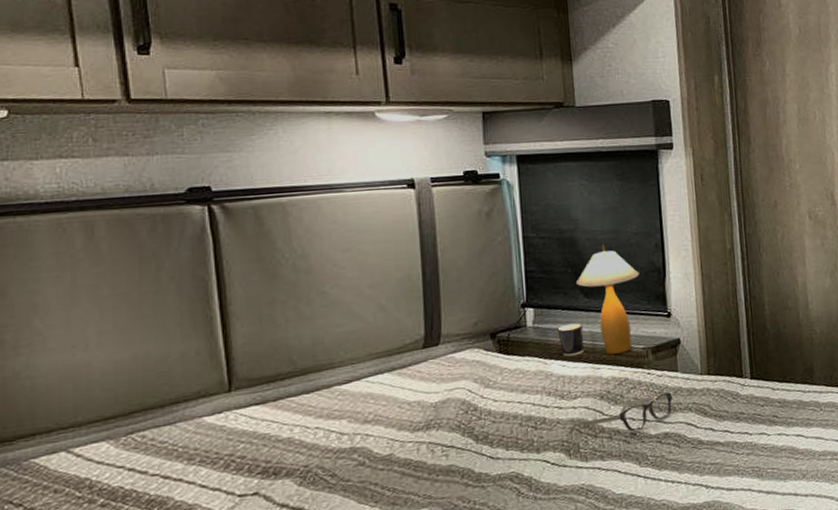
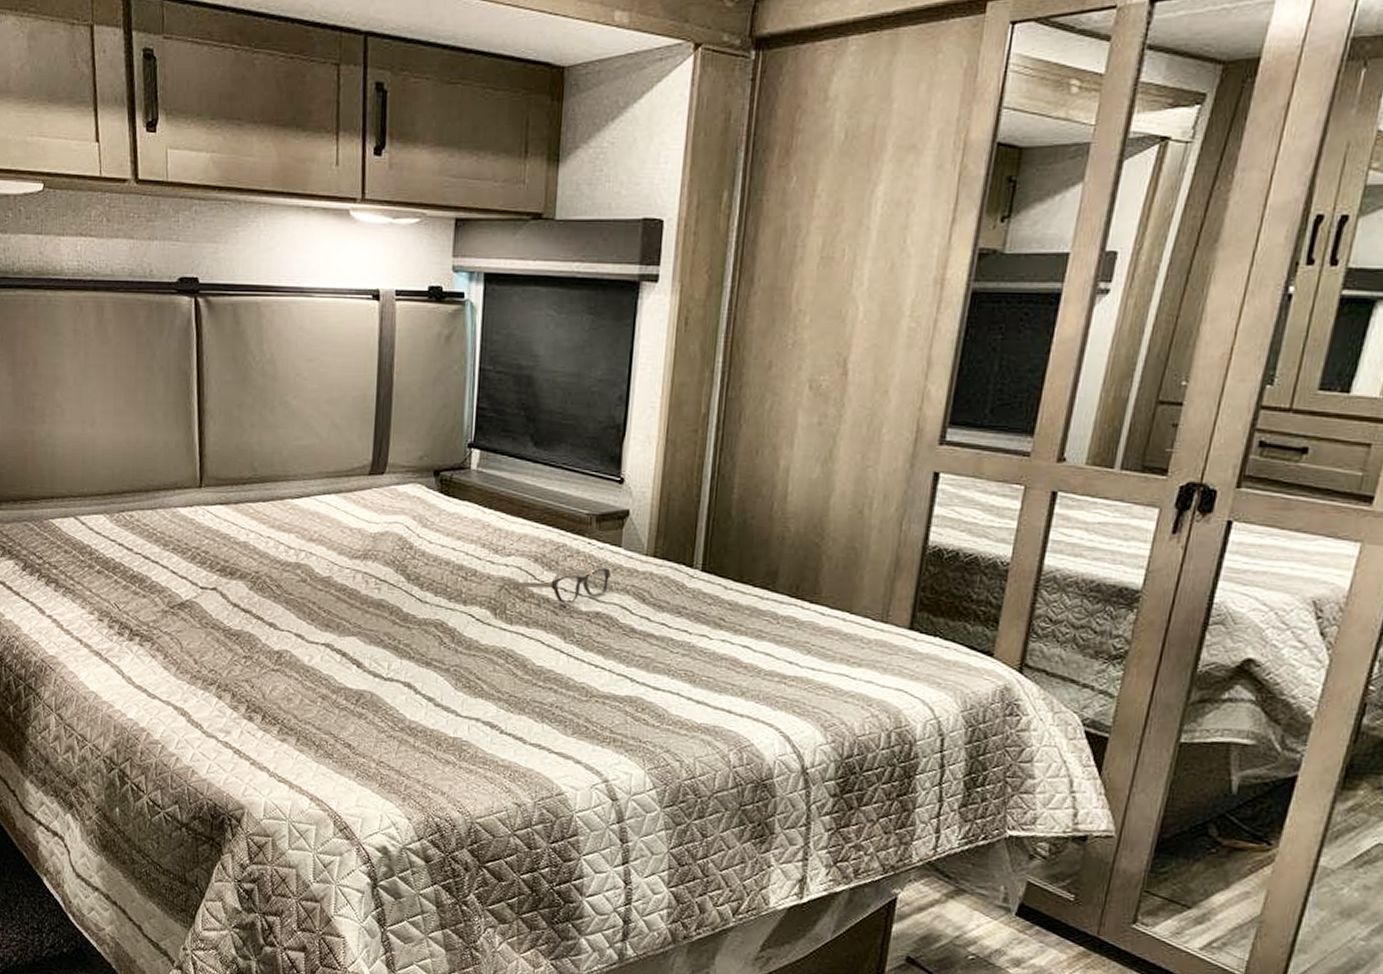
mug: present [557,323,585,357] -> none [500,473,528,510]
table lamp: present [576,245,640,355] -> none [528,389,597,516]

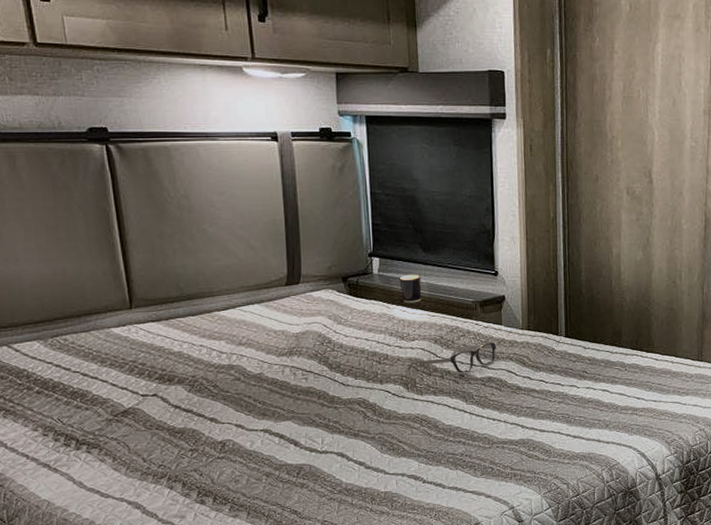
mug: none [500,473,528,510] -> present [399,274,422,303]

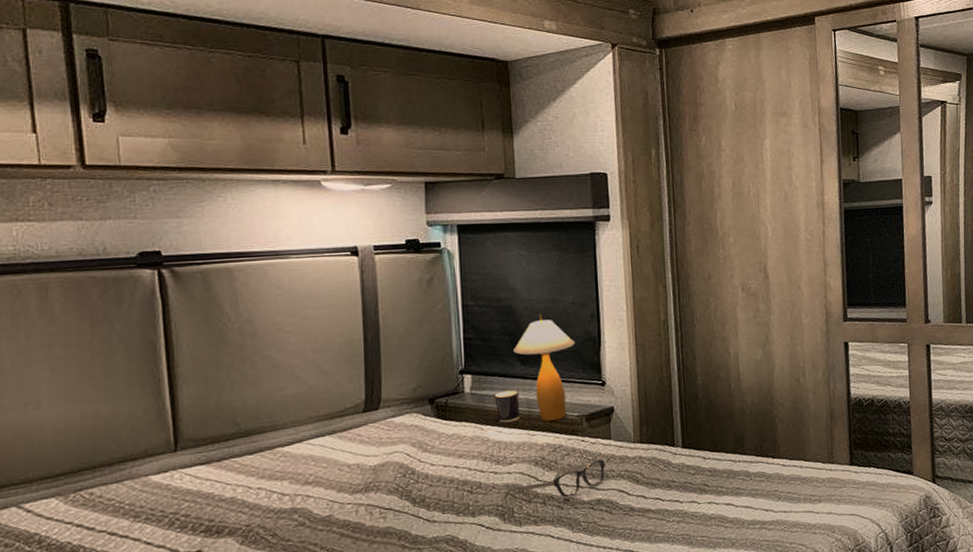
table lamp: none [416,205,472,305] -> present [514,314,575,422]

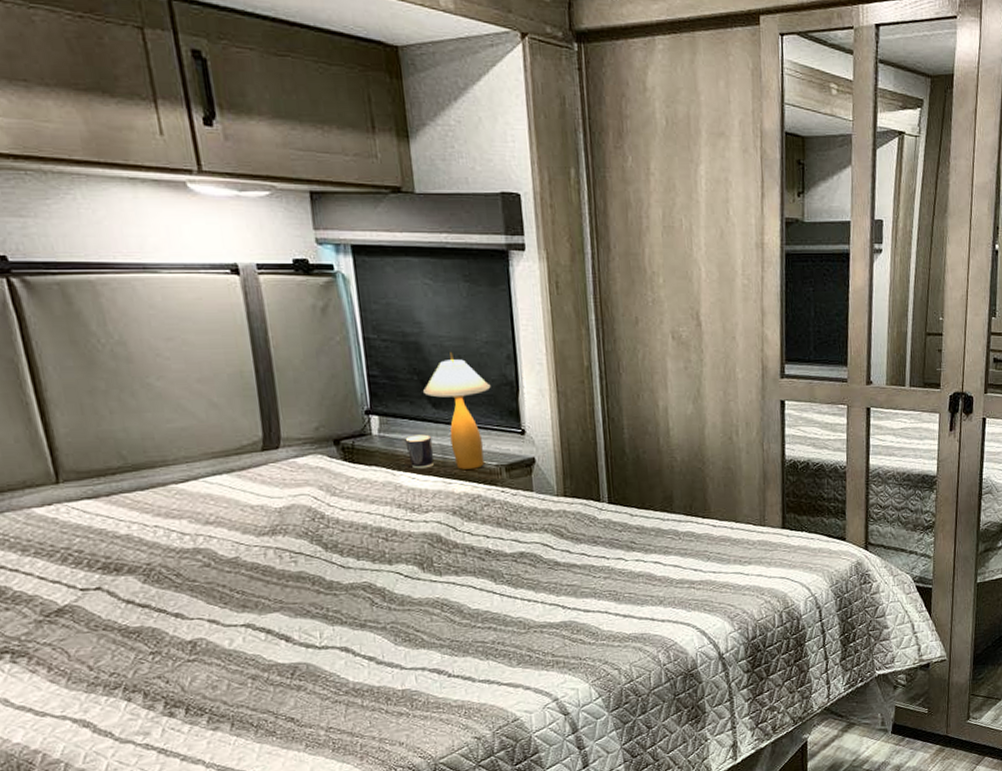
eyeglasses: present [504,459,606,498] -> none [422,512,528,549]

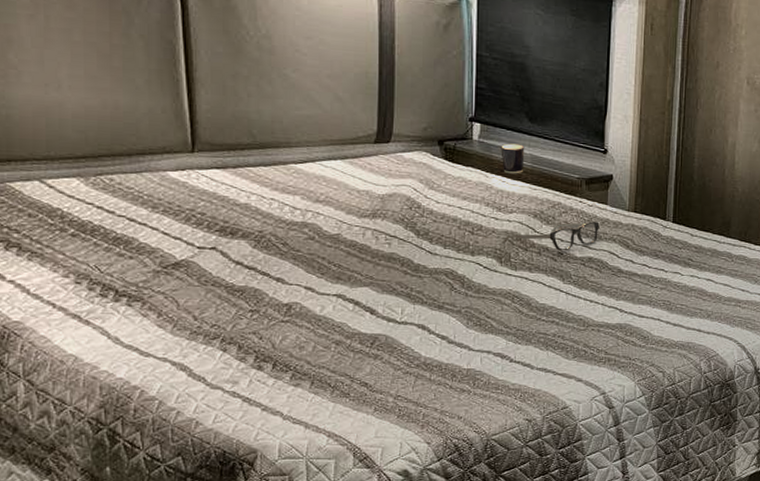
eyeglasses: none [422,512,528,549] -> present [503,221,600,251]
table lamp: present [423,352,491,470] -> none [523,75,582,179]

